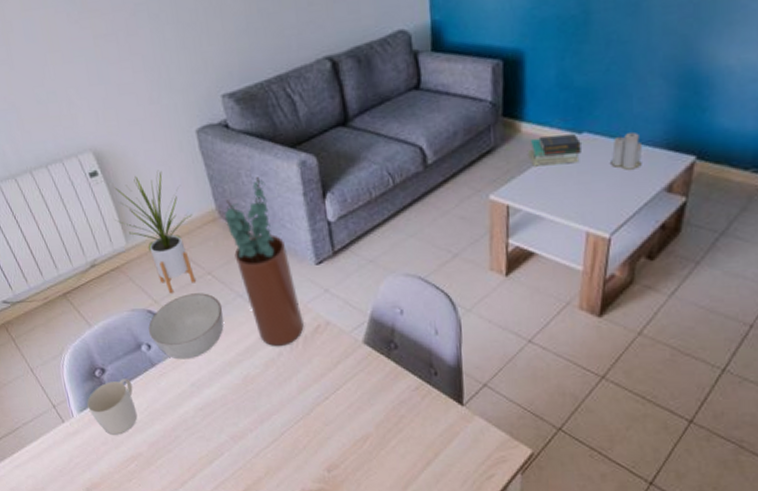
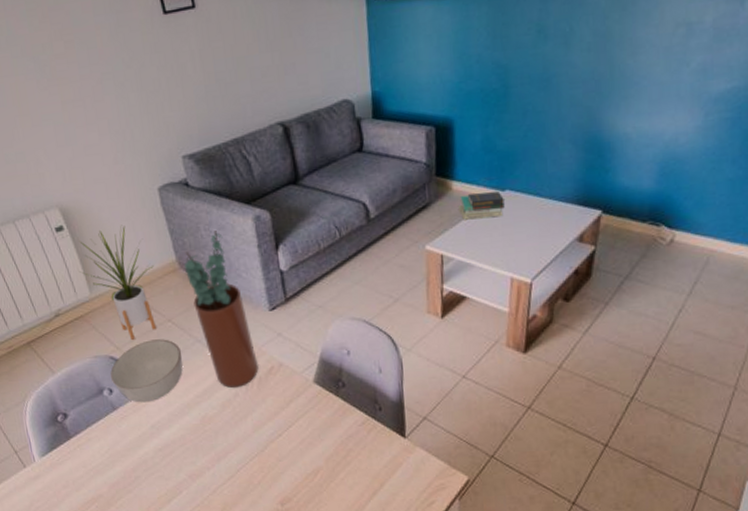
mug: present [87,378,137,435] -> none [49,422,98,478]
candle: present [610,131,643,170] -> none [530,189,557,223]

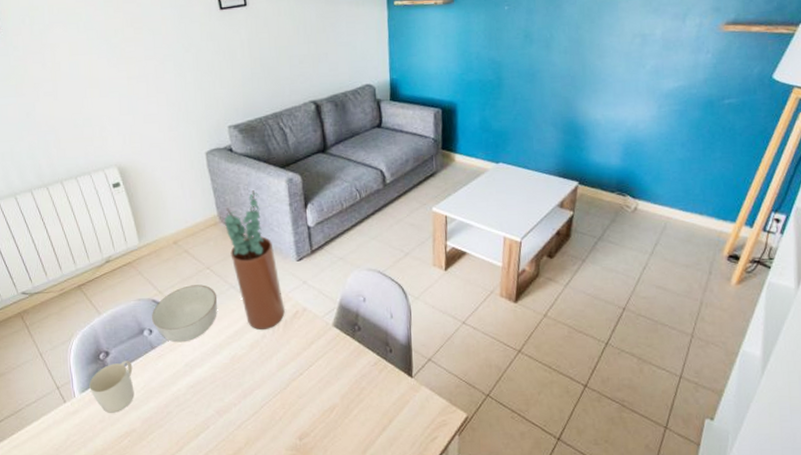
mug: none [49,422,98,478] -> present [89,360,134,413]
house plant: present [79,225,156,340] -> none [131,183,197,285]
books: present [457,192,505,220] -> none [459,164,499,187]

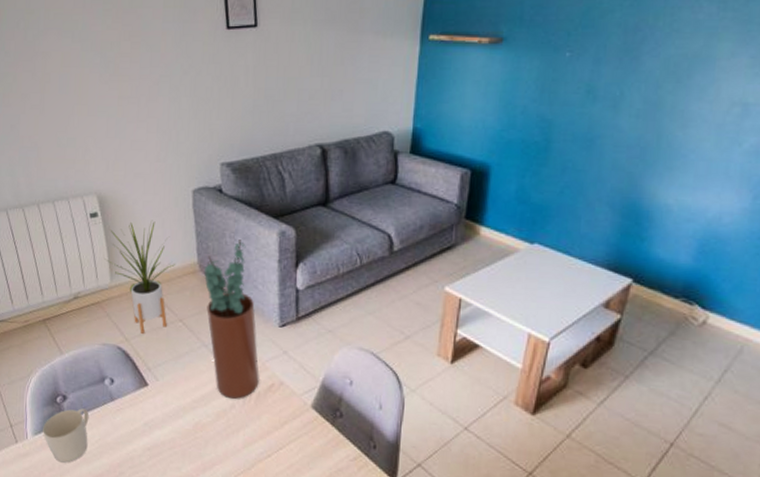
house plant: none [131,183,197,285] -> present [105,220,175,334]
bowl: present [151,284,218,343] -> none [114,336,187,399]

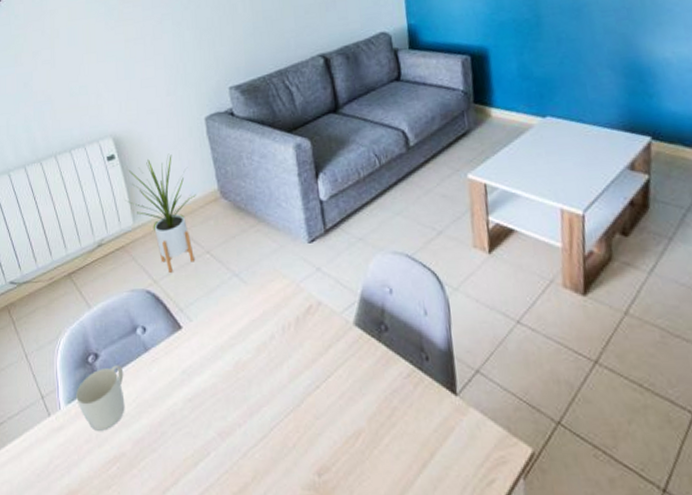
vase: present [204,239,259,399] -> none [226,159,296,328]

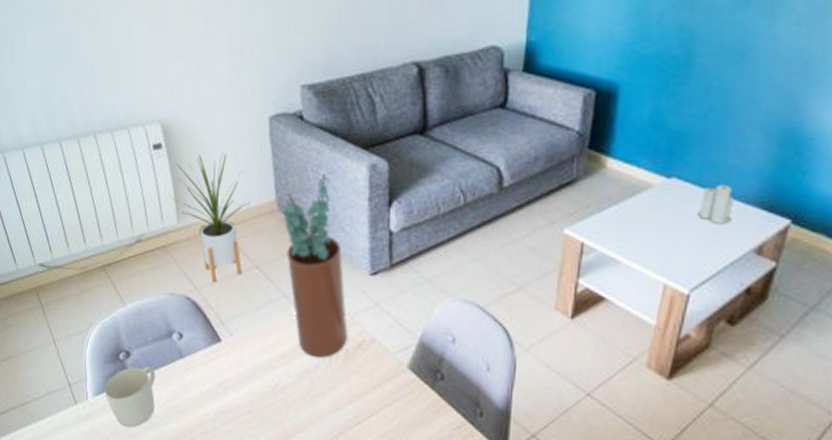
vase: none [226,159,296,328] -> present [284,174,348,358]
candle: none [574,115,603,150] -> present [698,184,735,224]

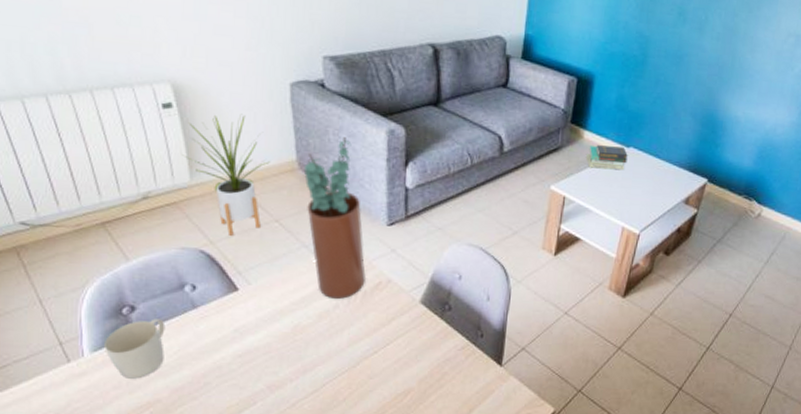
books: none [609,176,669,209] -> present [585,145,628,171]
candle: present [698,184,735,224] -> none [647,152,672,182]

